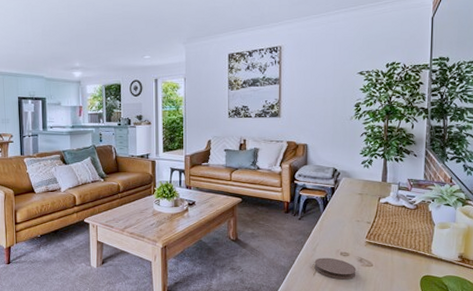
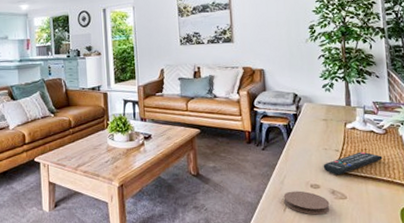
remote control: none [354,224,411,245] -> present [323,151,383,176]

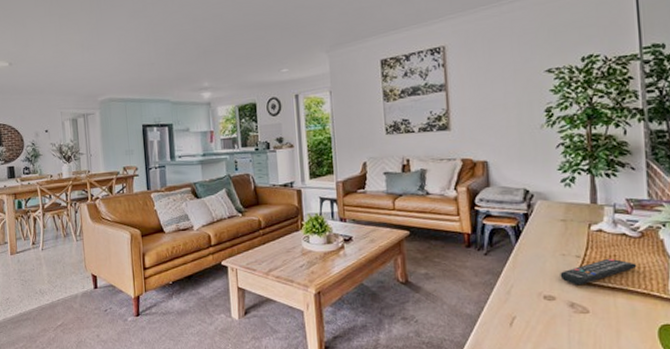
coaster: present [283,191,330,215] -> none [510,302,568,331]

